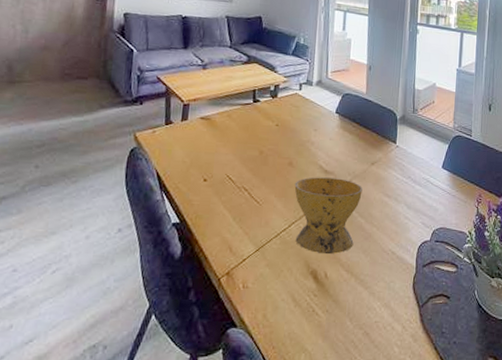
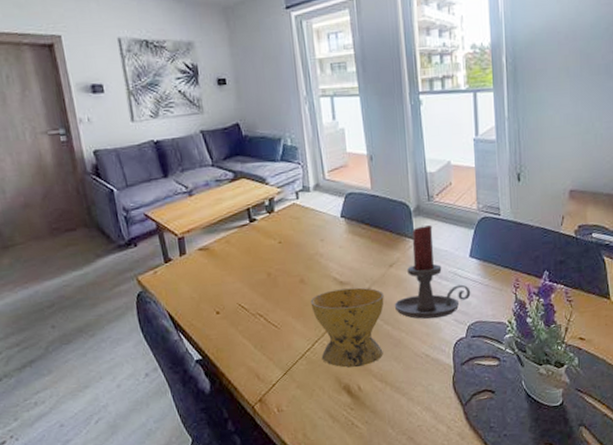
candle holder: none [370,132,439,219] -> present [394,225,471,319]

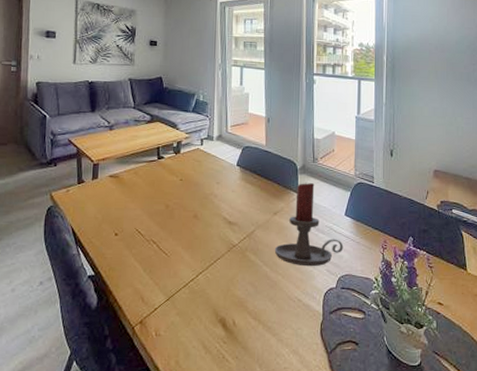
bowl: present [310,287,384,368] -> none [200,228,266,302]

